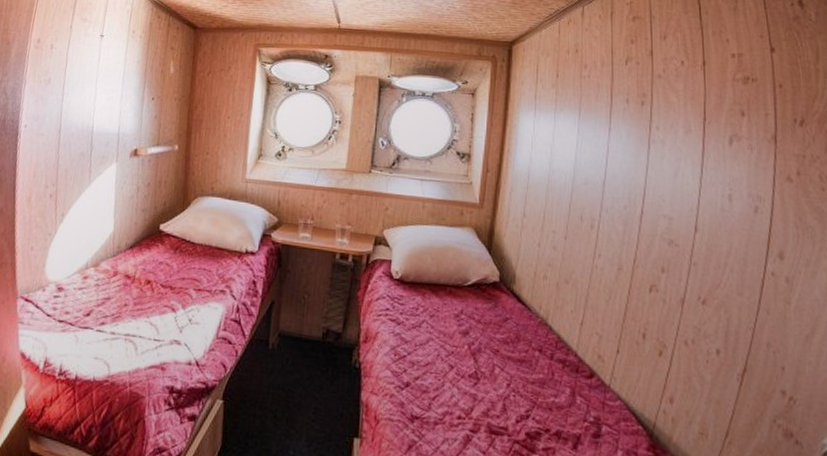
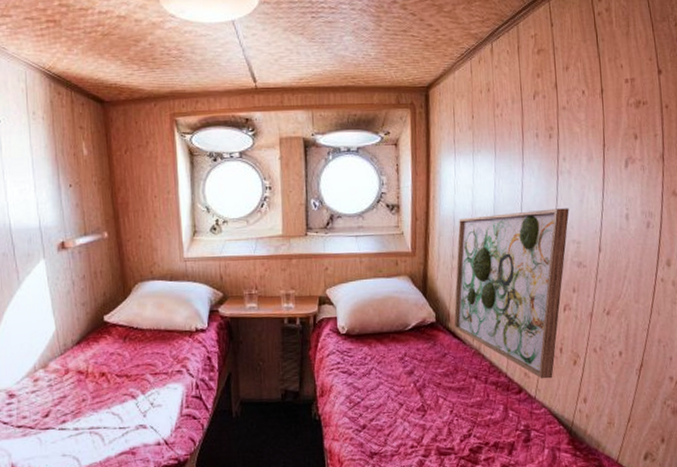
wall art: none [519,175,661,367] -> present [453,208,570,379]

